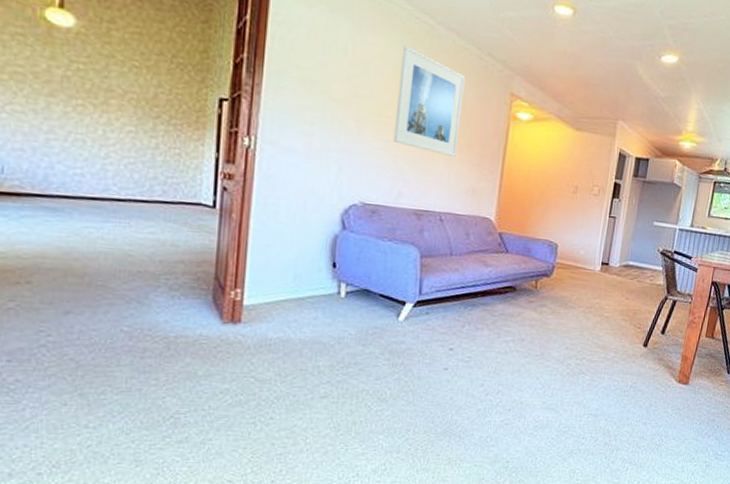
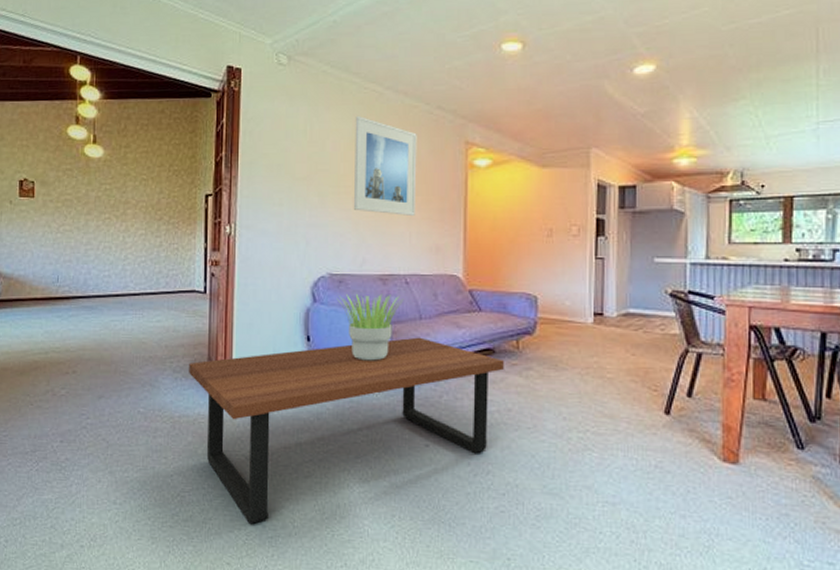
coffee table: none [190,271,523,444] -> present [189,337,504,525]
potted plant: none [367,225,436,291] -> present [336,293,403,361]

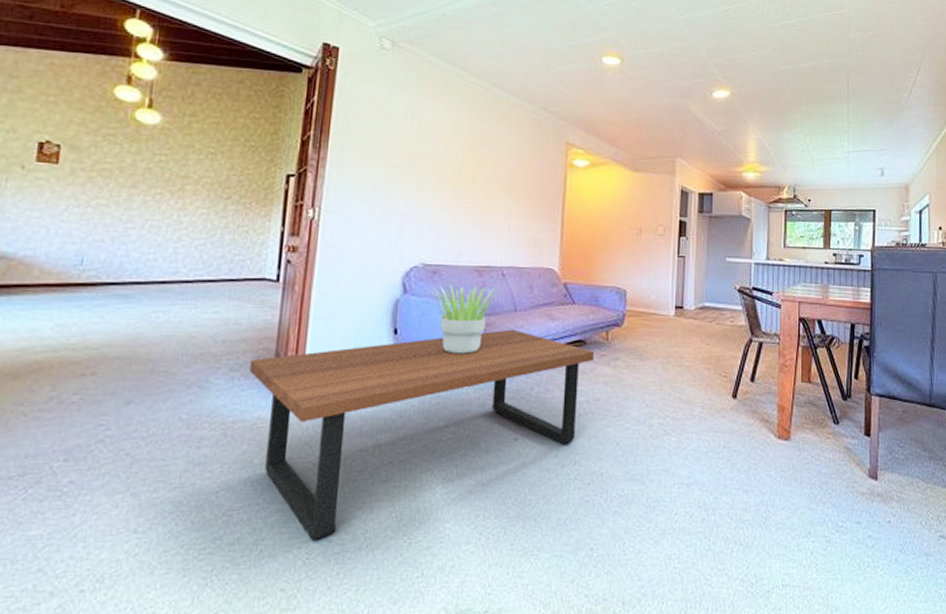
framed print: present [353,115,417,216] -> none [452,107,520,209]

